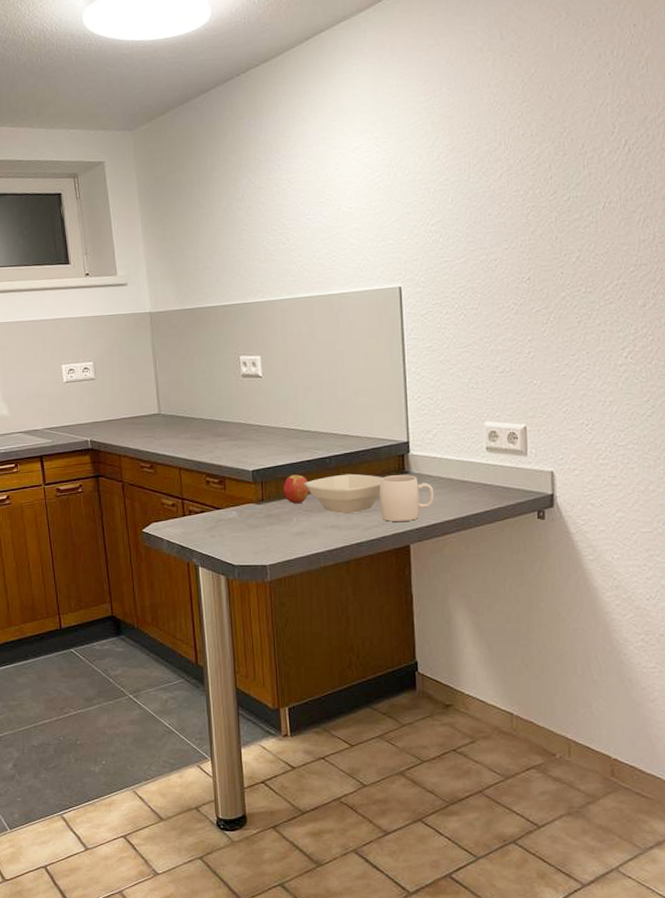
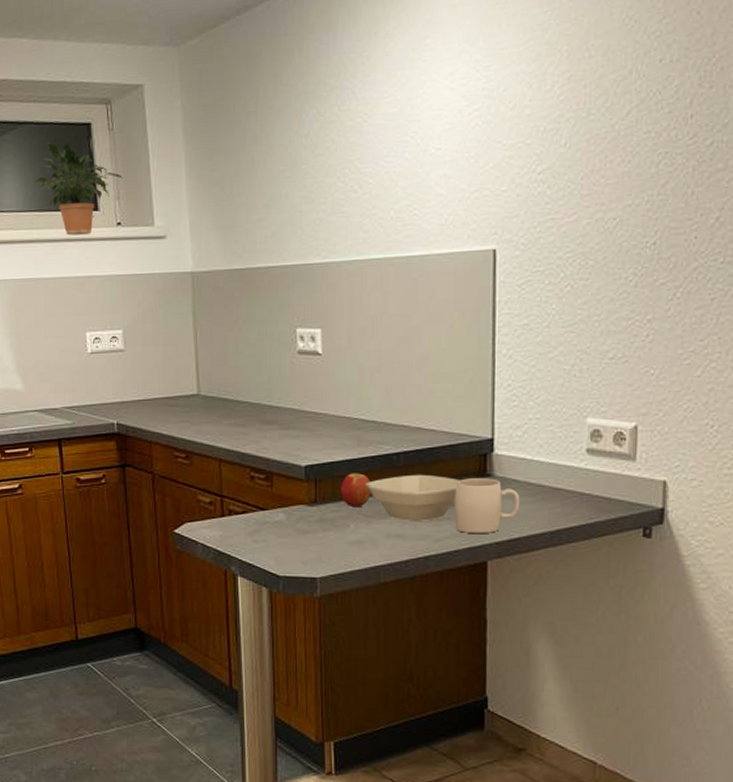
potted plant: none [14,209,89,285] -> present [34,142,123,236]

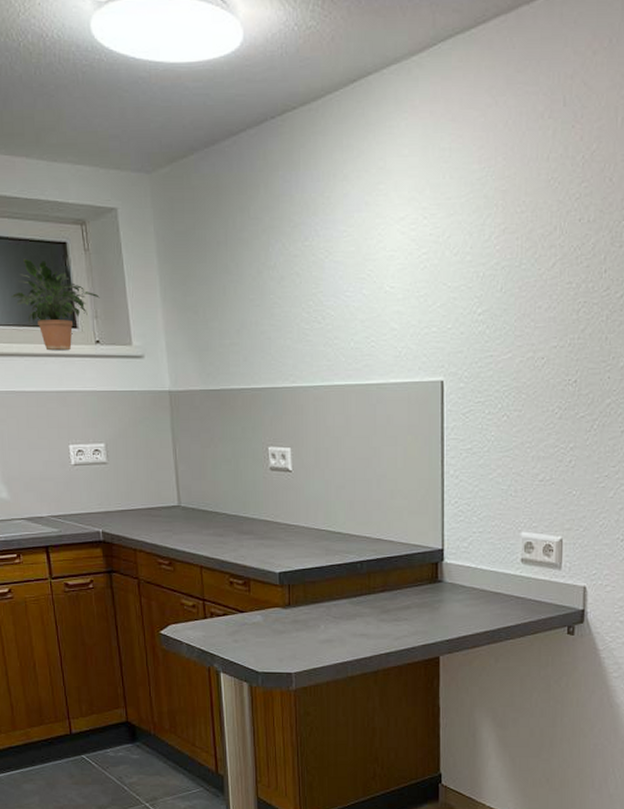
fruit: present [339,473,371,508] -> none [310,579,338,610]
bowl: present [365,474,460,522] -> none [333,580,415,623]
mug: present [453,478,520,534] -> none [410,584,467,633]

